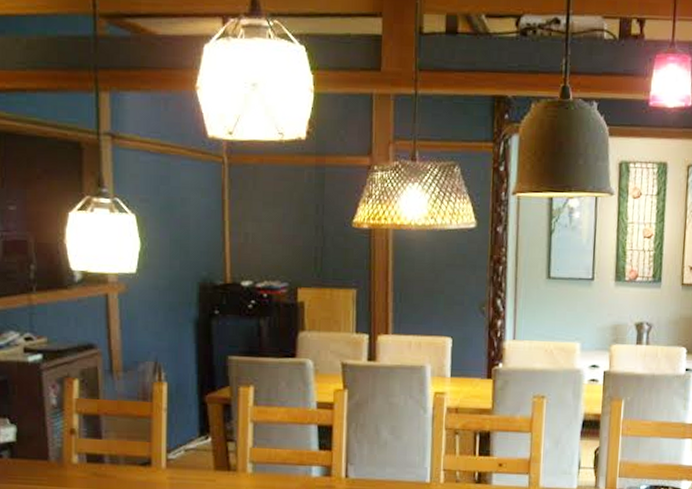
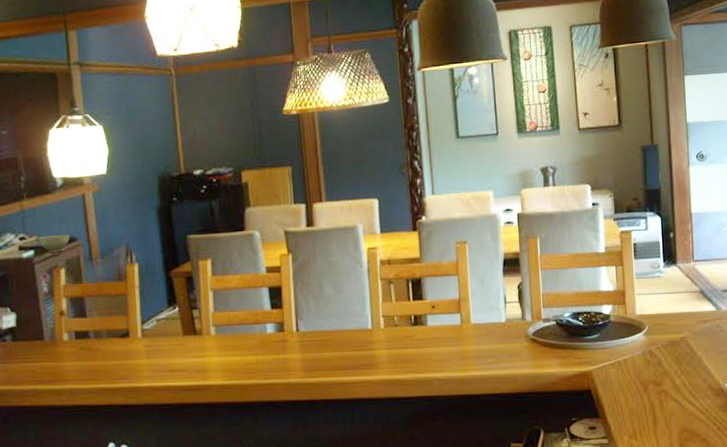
bowl: none [47,338,87,360] -> present [37,234,70,253]

